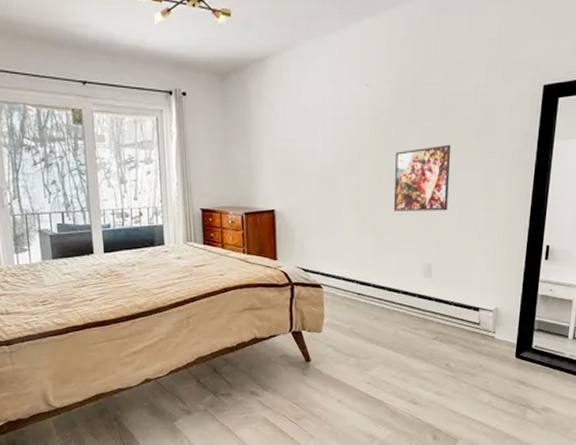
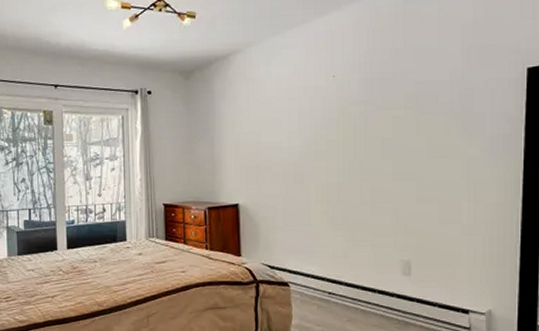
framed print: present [393,144,452,211] -> none [365,133,427,204]

